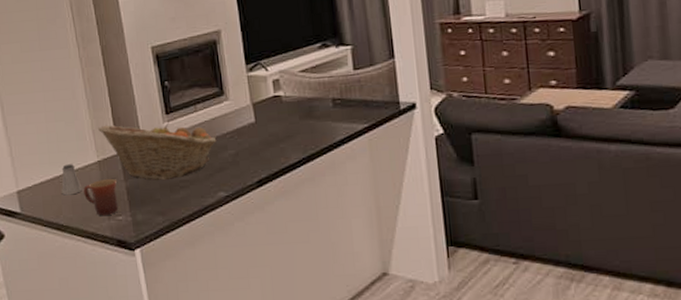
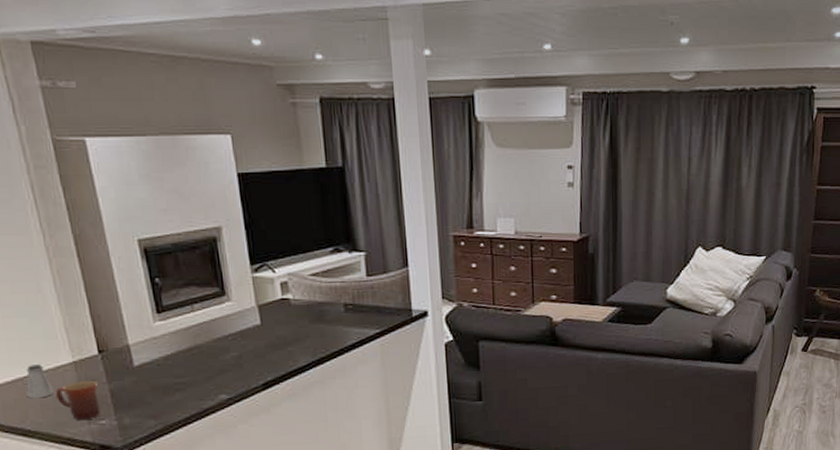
fruit basket: present [98,121,217,181] -> none [72,320,217,383]

